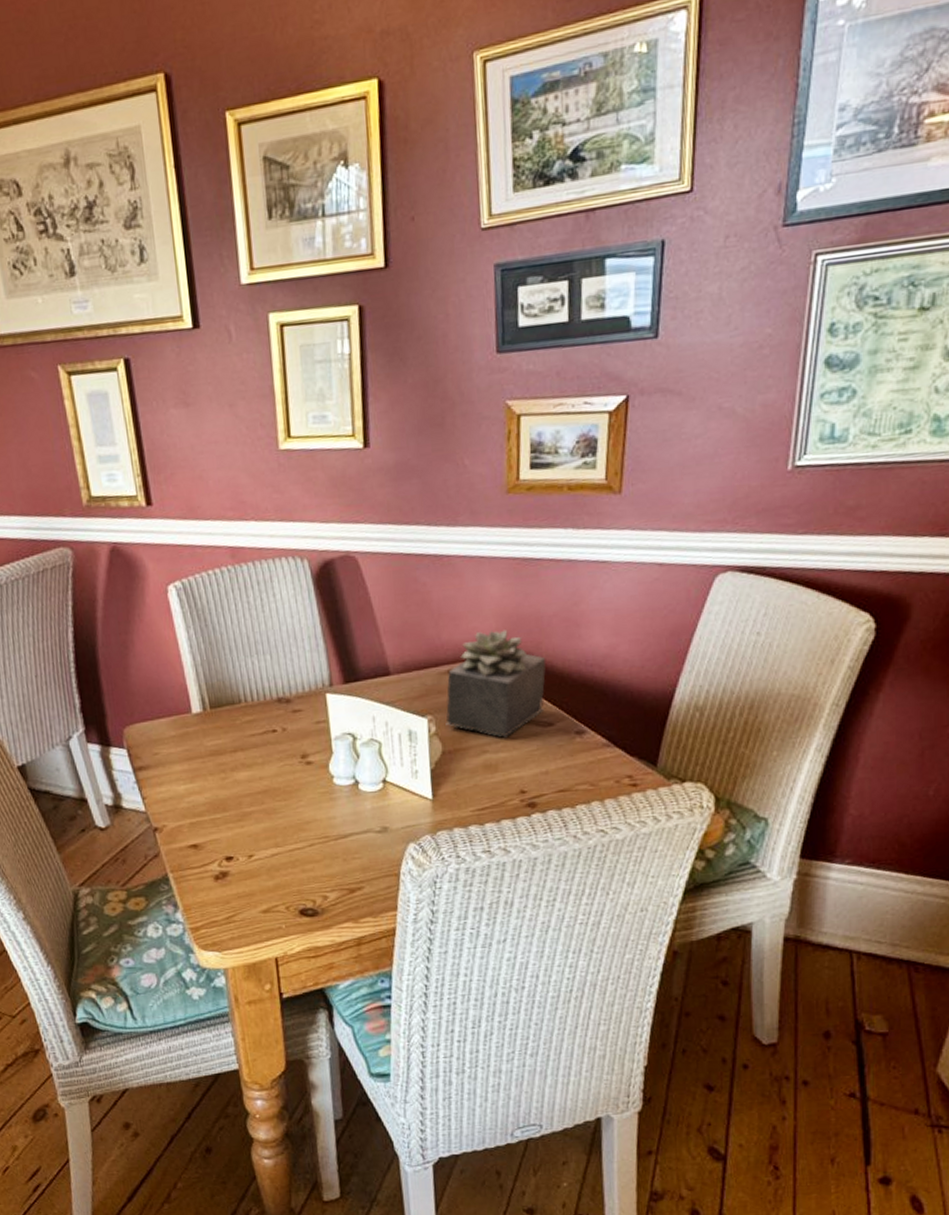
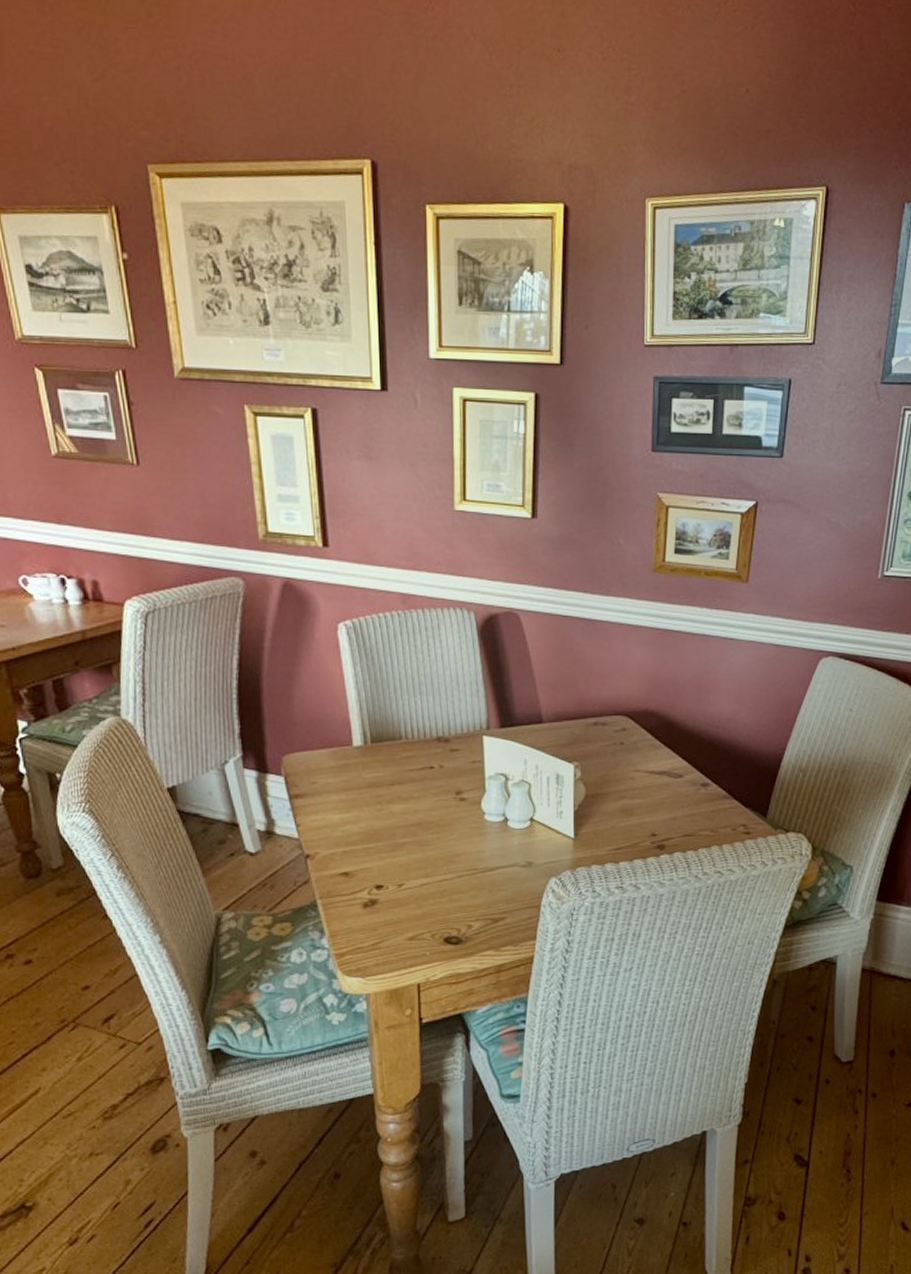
succulent plant: present [446,629,546,738] -> none [590,689,680,786]

